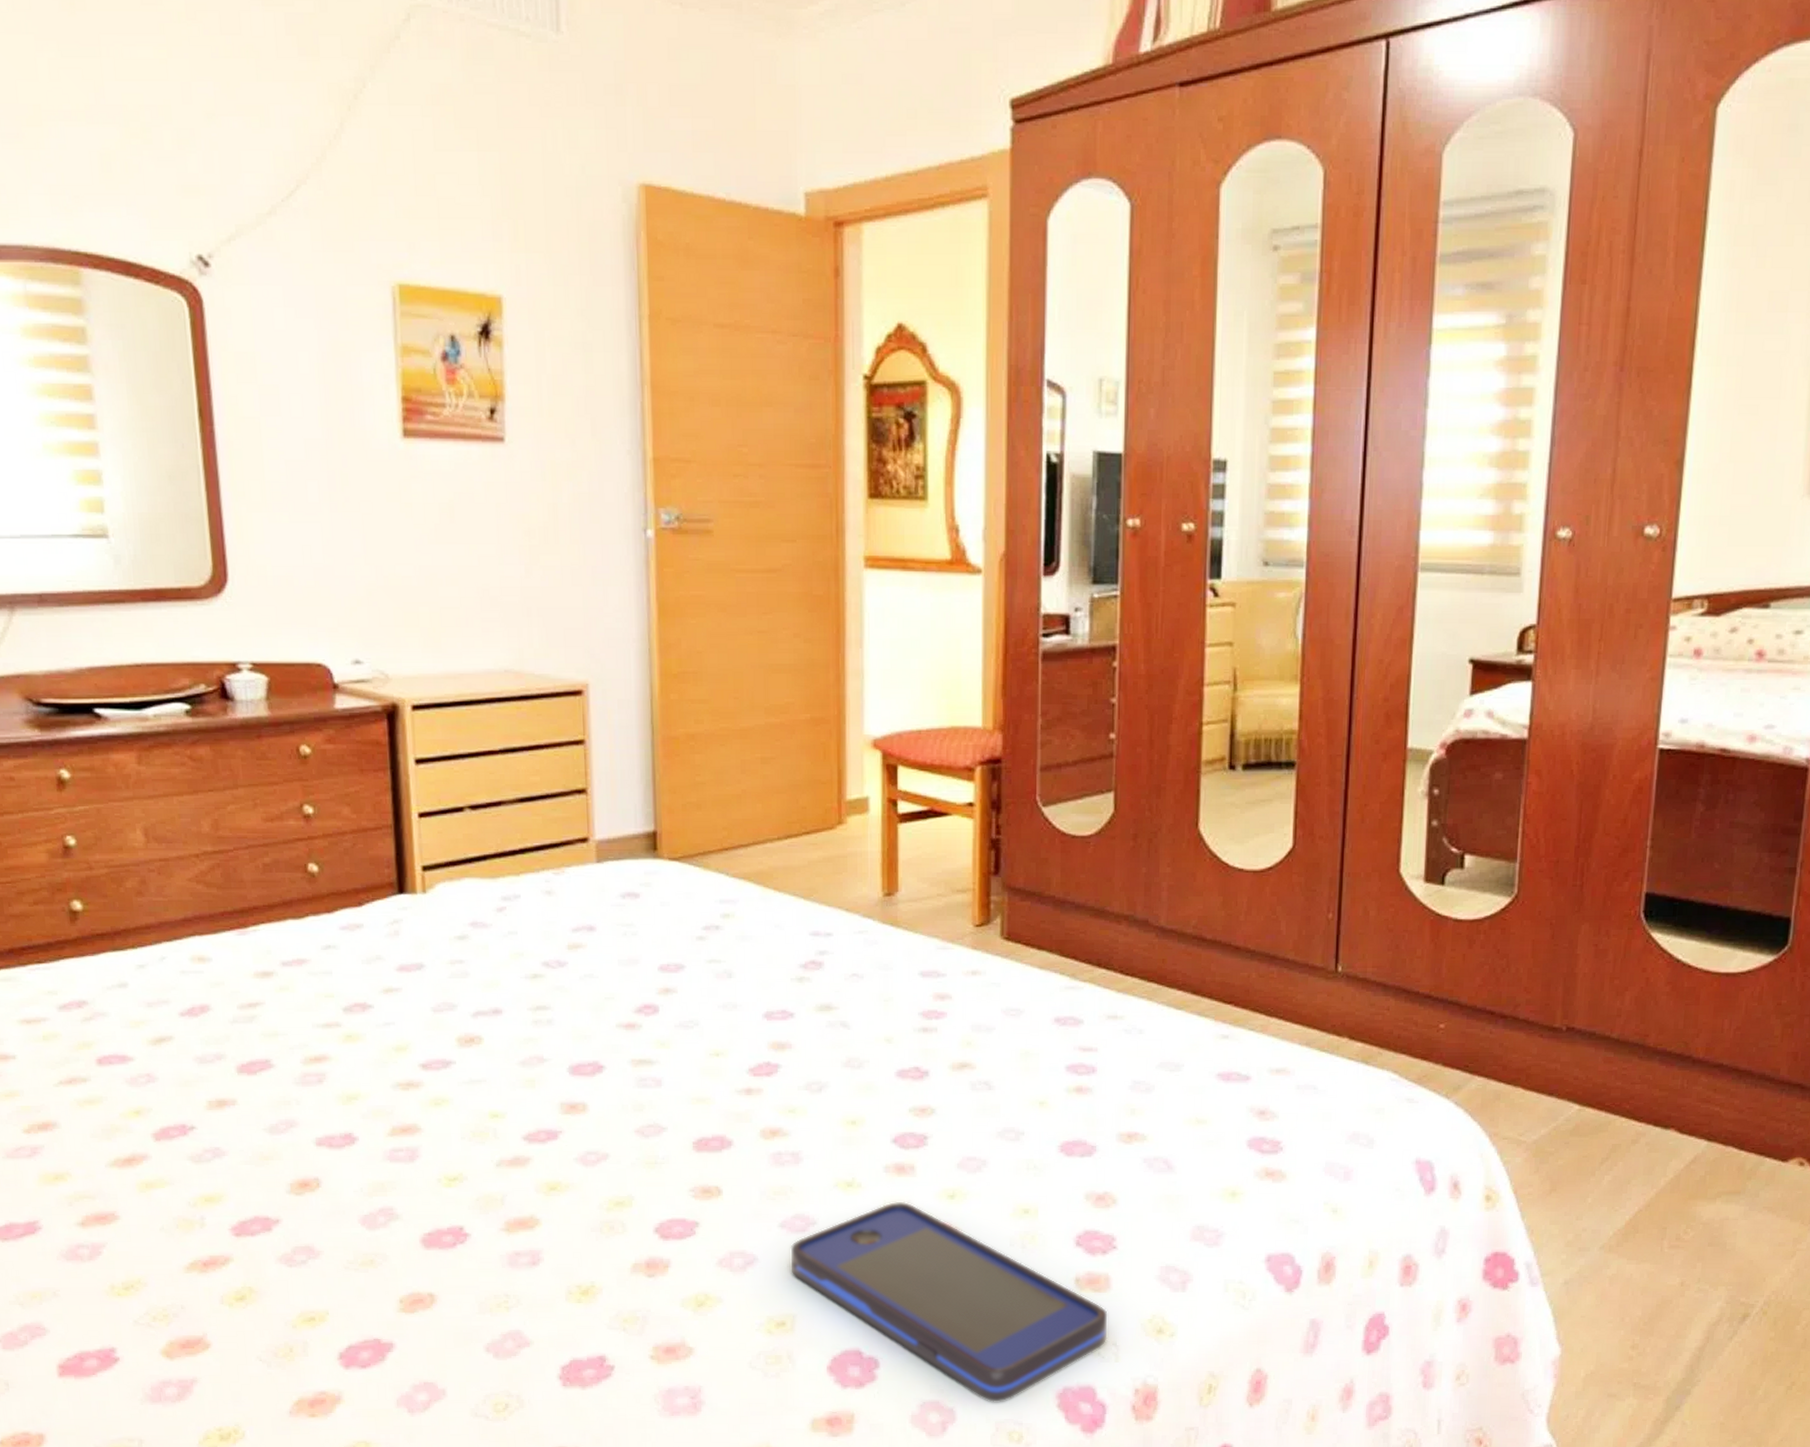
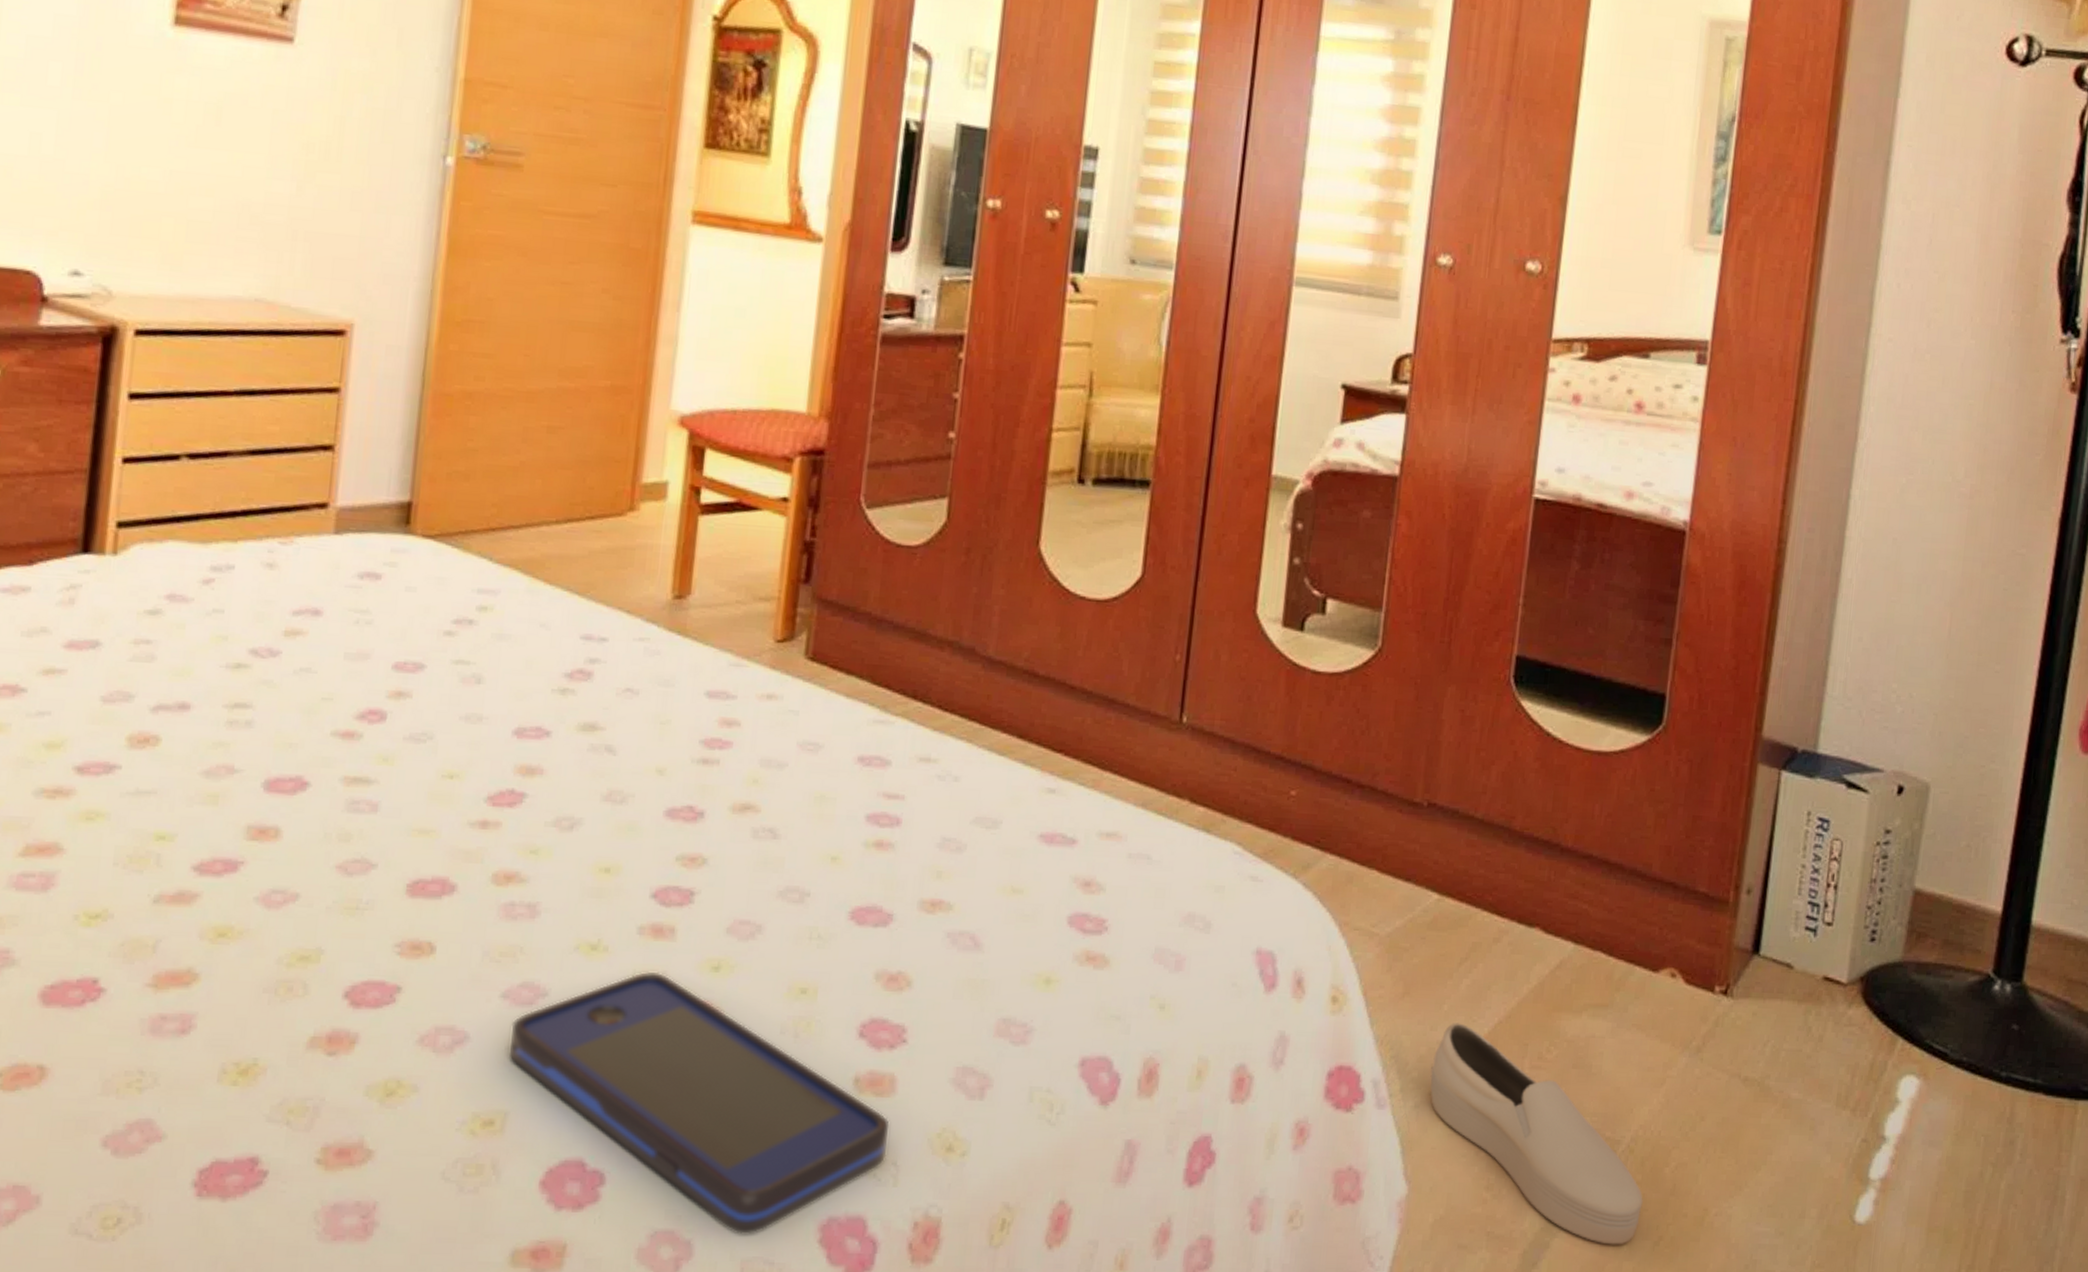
shoe: none [1577,1213,1776,1390] -> present [1430,1023,1643,1245]

